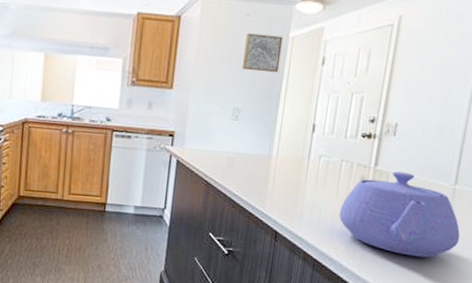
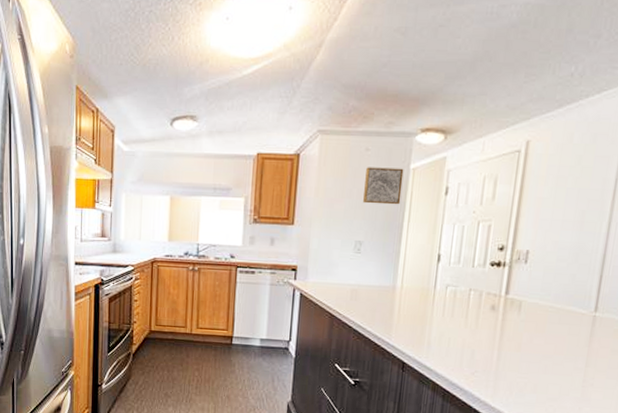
teapot: present [339,171,460,258] -> none [469,299,603,388]

